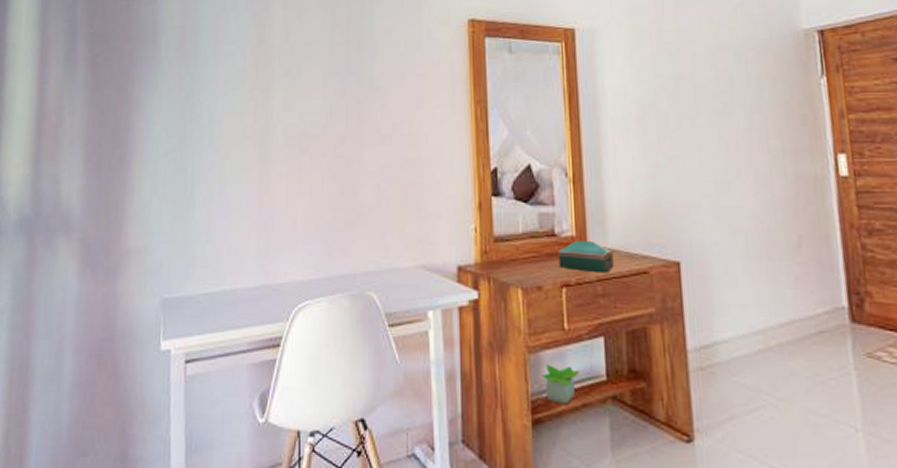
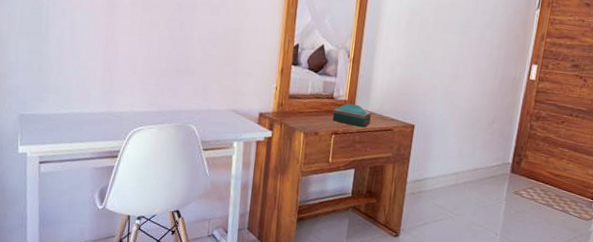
potted plant: present [541,365,580,404] -> none [308,184,335,210]

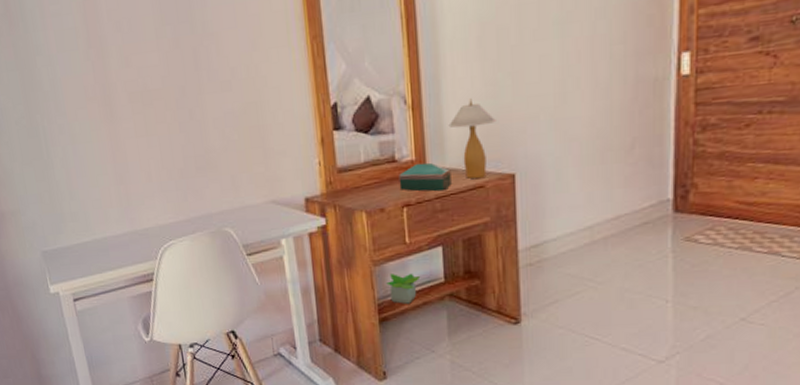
potted plant: none [308,184,335,210] -> present [386,273,421,304]
table lamp: none [376,64,409,124] -> present [448,98,496,180]

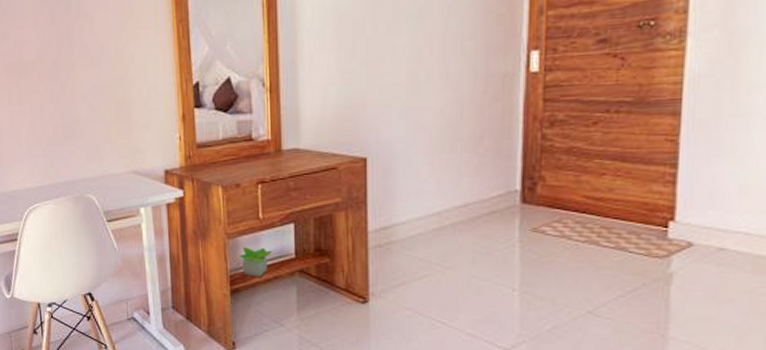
jewelry box: present [398,162,452,191] -> none [255,142,305,171]
table lamp: present [448,98,496,180] -> none [304,84,350,161]

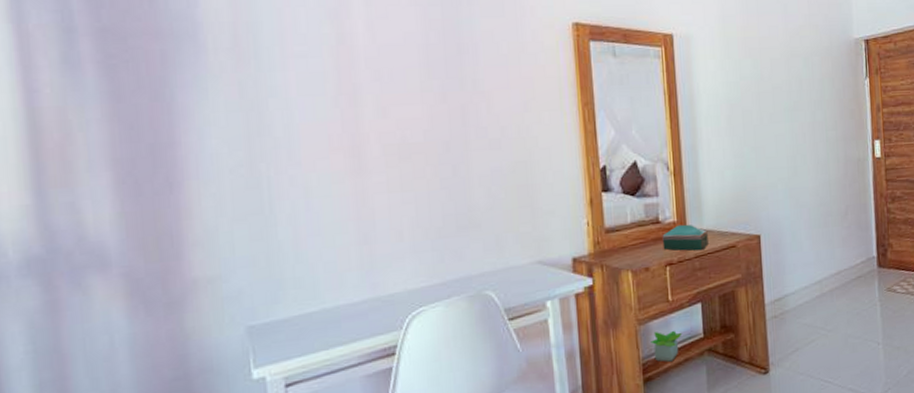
jewelry box: none [255,142,305,171] -> present [662,224,708,251]

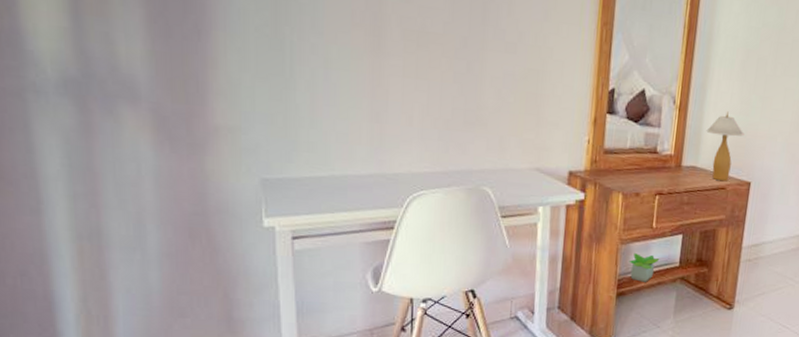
jewelry box: present [662,224,708,251] -> none [656,158,701,187]
table lamp: none [705,168,744,240] -> present [706,111,745,182]

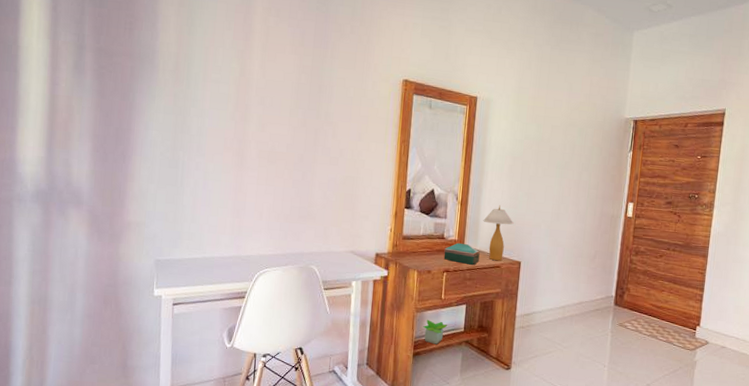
jewelry box: none [656,158,701,187] -> present [443,242,480,265]

